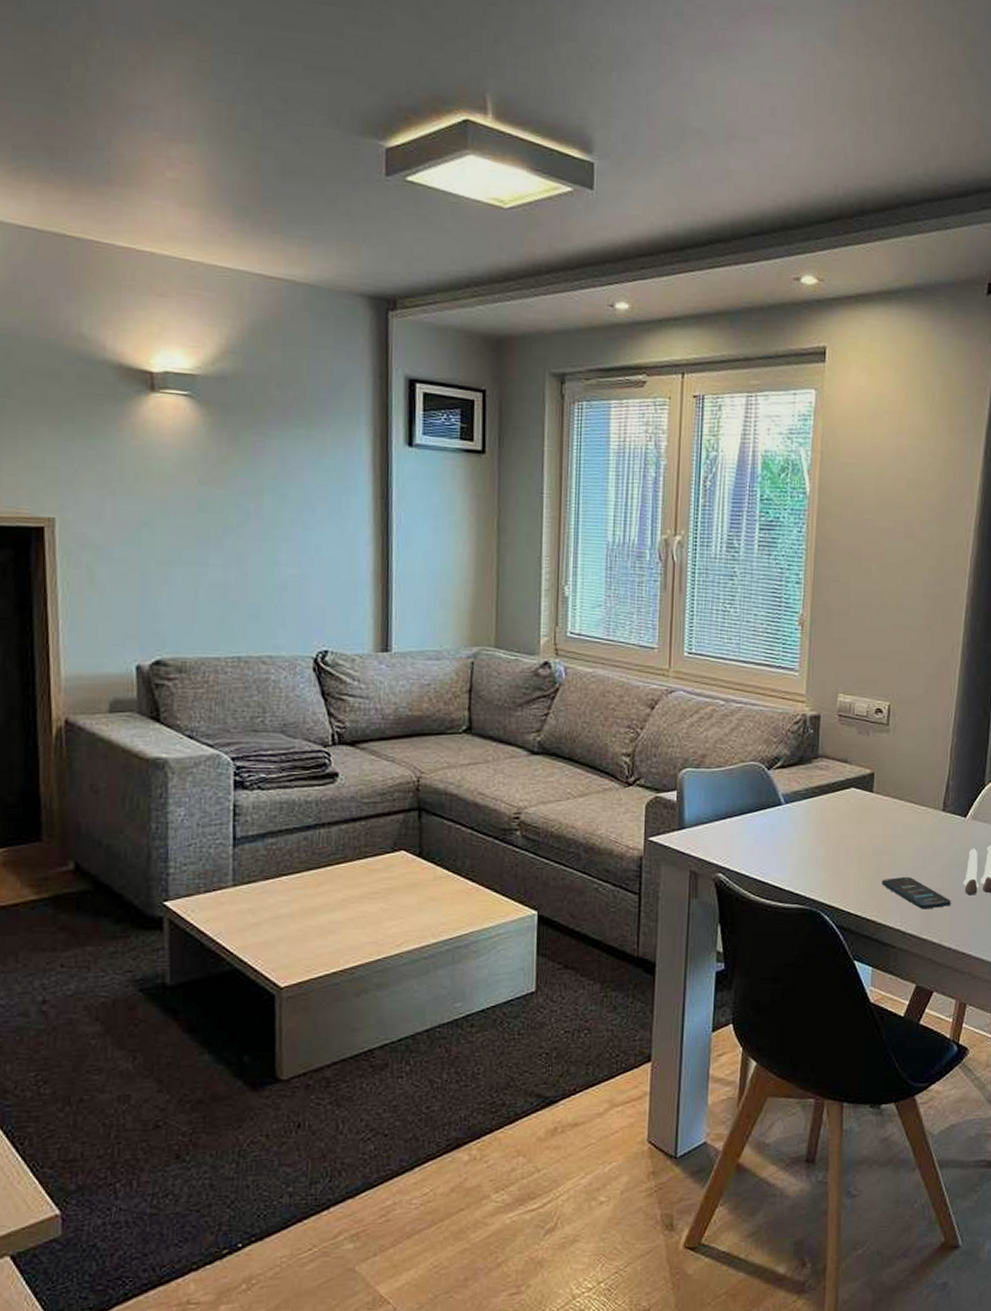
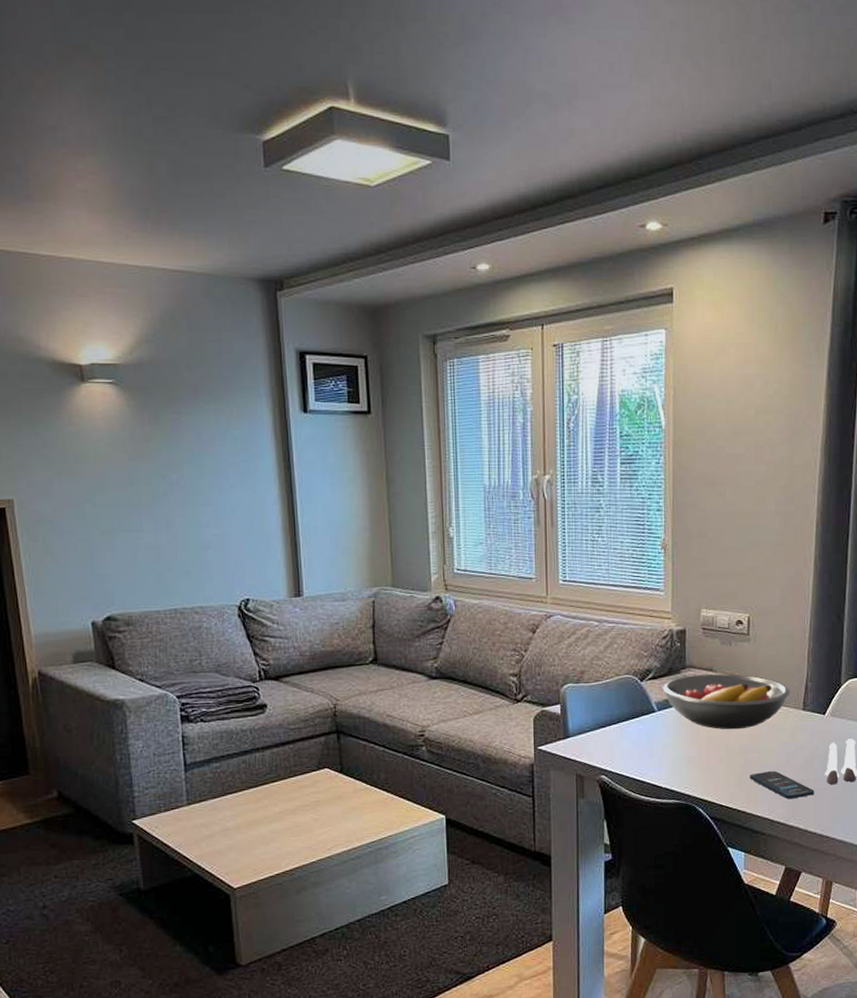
fruit bowl: none [791,766,930,829] -> present [662,674,790,730]

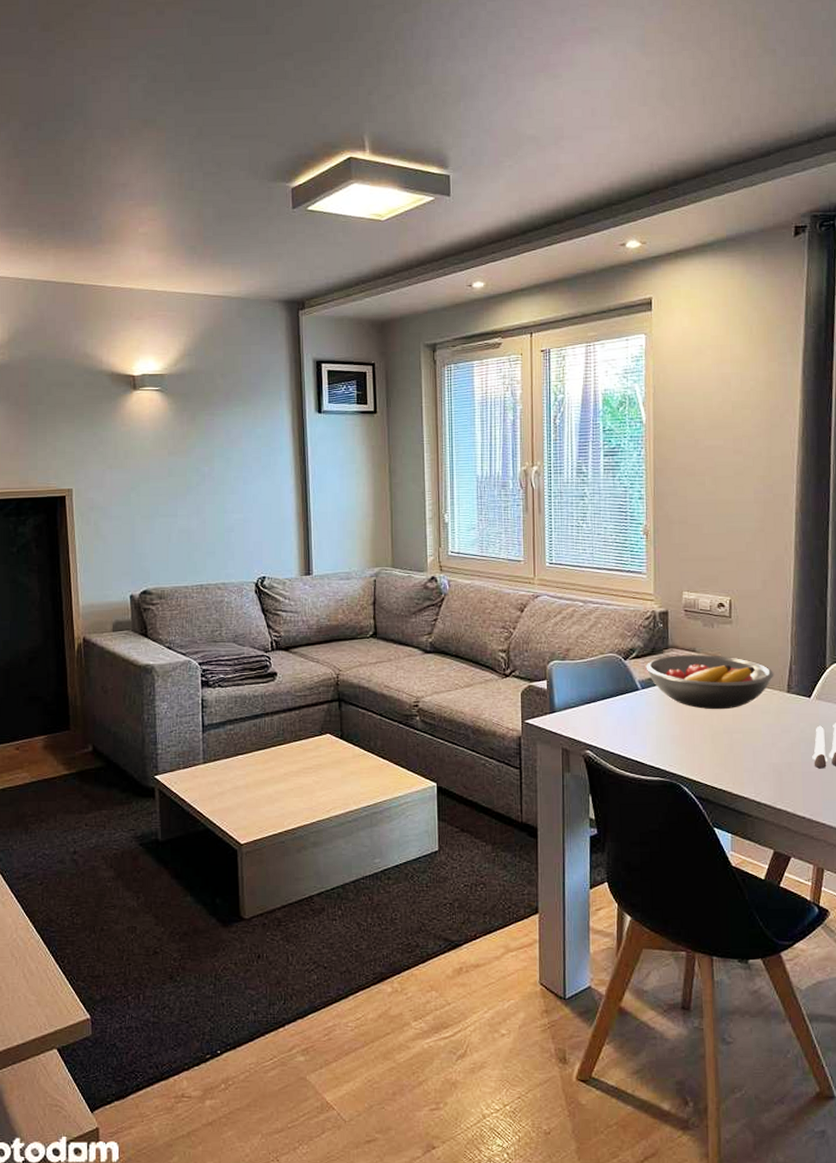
smartphone: present [750,770,814,799] -> none [735,752,802,782]

